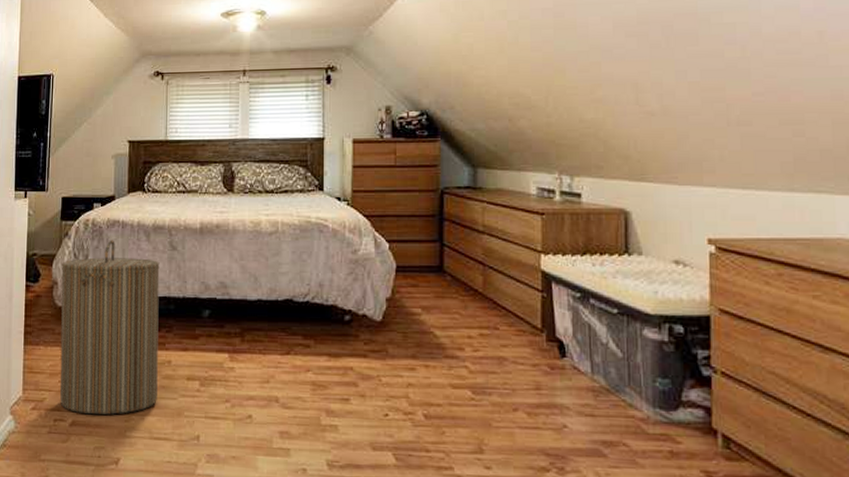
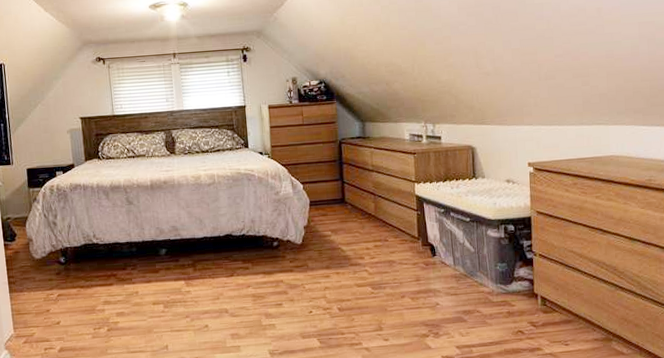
laundry hamper: present [60,240,160,415] -> none [34,200,130,341]

